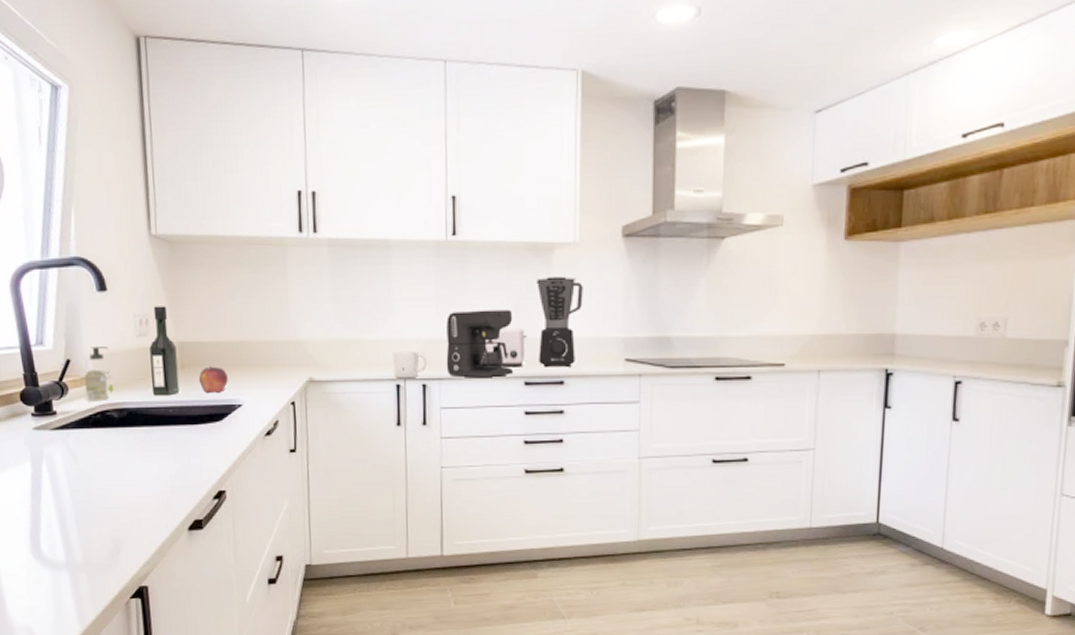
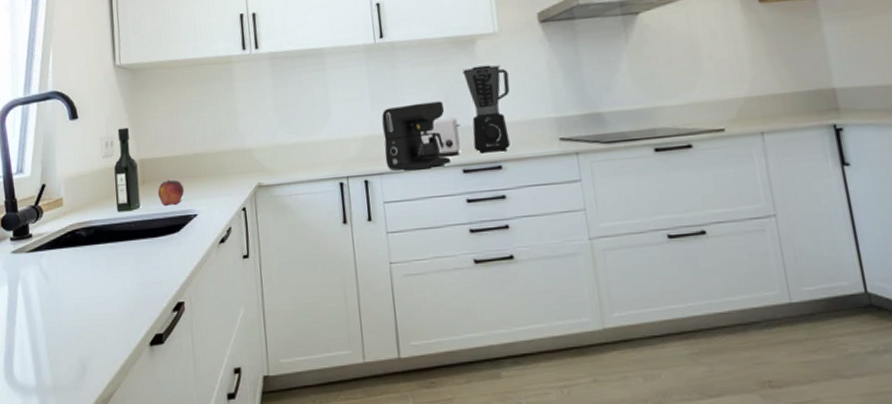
soap dispenser: present [85,347,113,403] -> none [58,169,82,224]
mug: present [393,351,426,379] -> none [334,148,367,177]

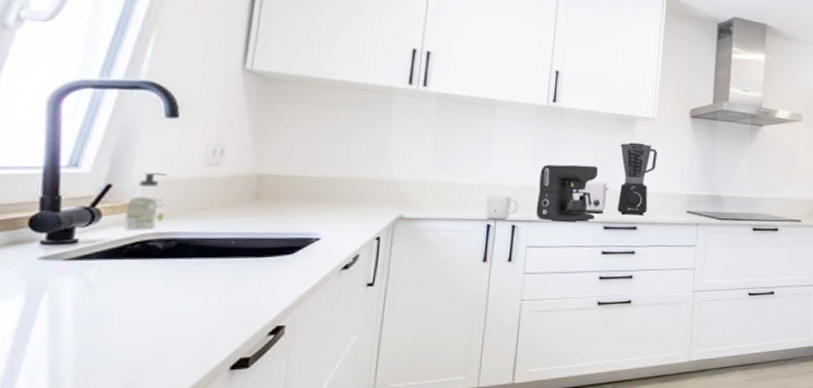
soap dispenser: none [58,169,82,224] -> present [125,173,167,232]
bottle: present [114,127,141,212] -> none [213,137,253,227]
fruit: present [157,179,184,207] -> none [273,199,309,227]
mug: none [334,148,367,177] -> present [485,195,518,220]

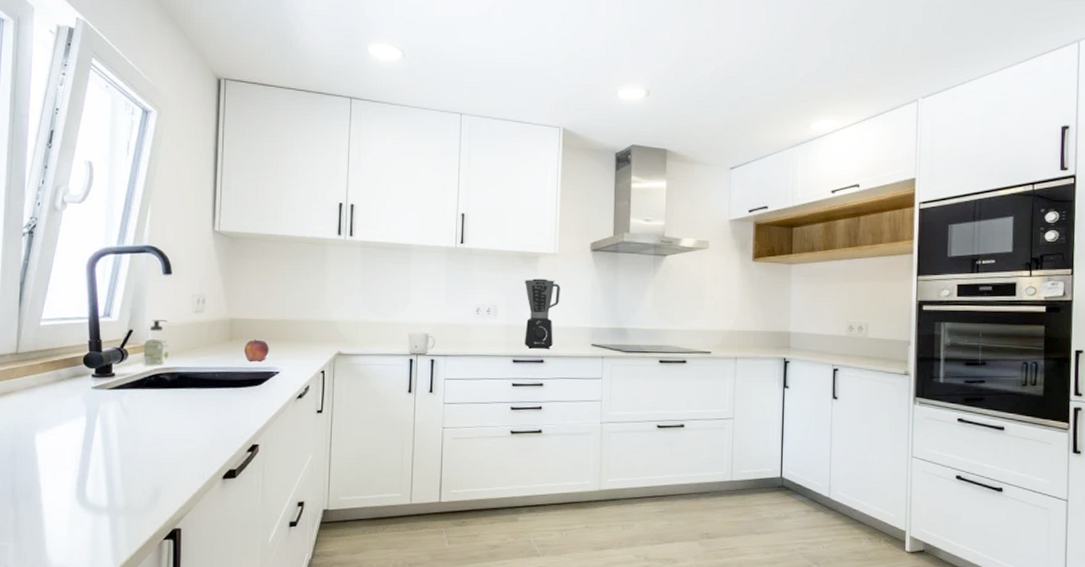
fruit: none [273,199,309,227] -> present [243,339,269,363]
coffee maker: present [535,164,598,222] -> none [451,302,505,356]
toaster: present [573,181,610,214] -> none [483,317,516,348]

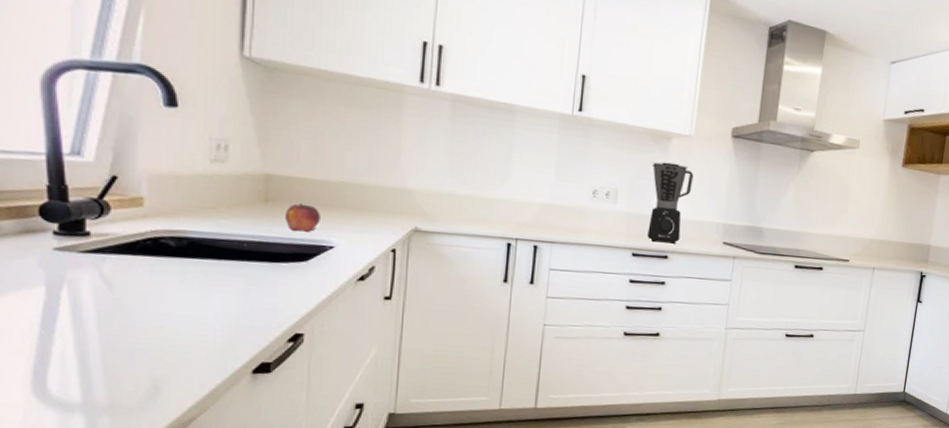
soap dispenser: present [144,320,168,367] -> none [135,165,173,228]
mug: present [408,332,435,355] -> none [505,211,540,239]

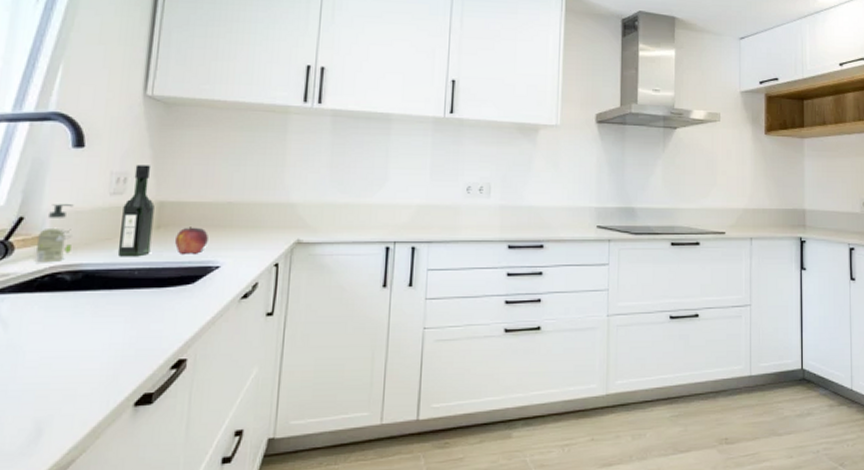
soap dispenser: none [135,165,173,228] -> present [35,204,74,265]
bottle: none [223,132,260,230] -> present [117,164,155,257]
blender: present [647,162,694,244] -> none [522,153,563,232]

